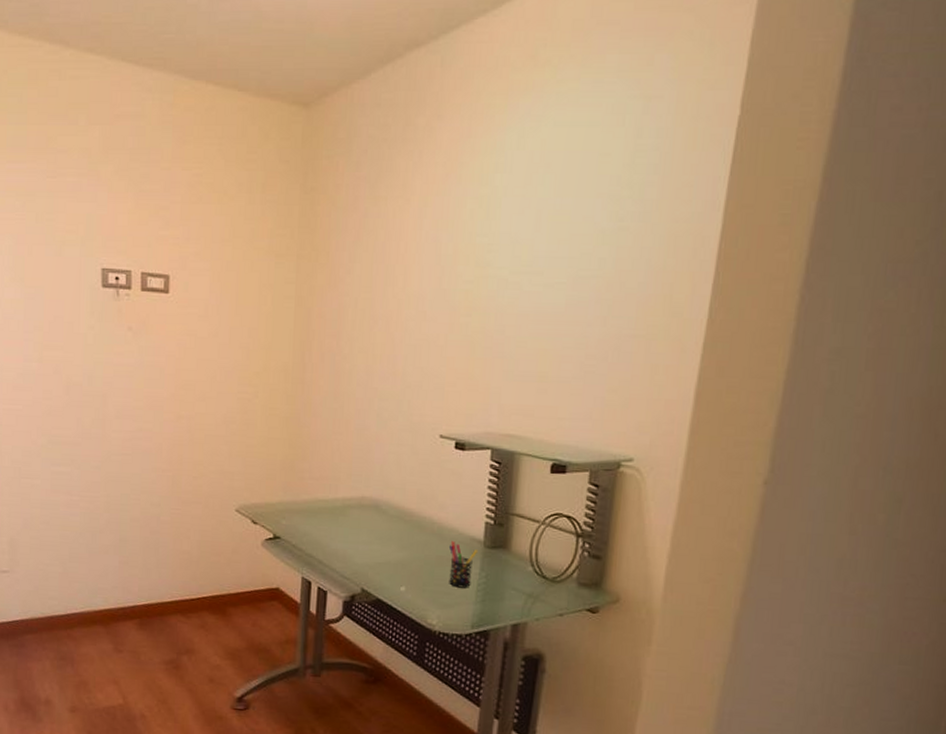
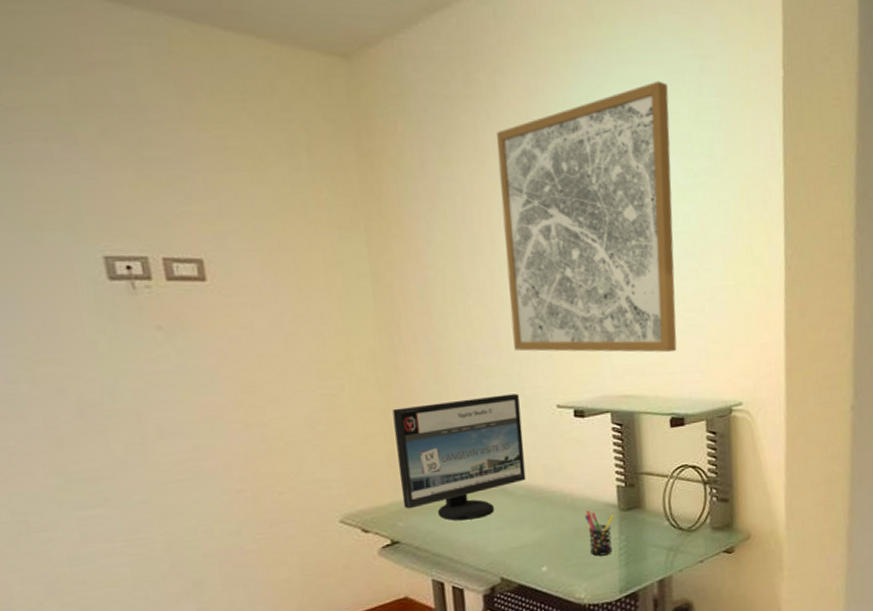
computer monitor: none [288,418,407,530] -> present [392,393,526,521]
wall art: none [409,122,604,398] -> present [496,81,677,353]

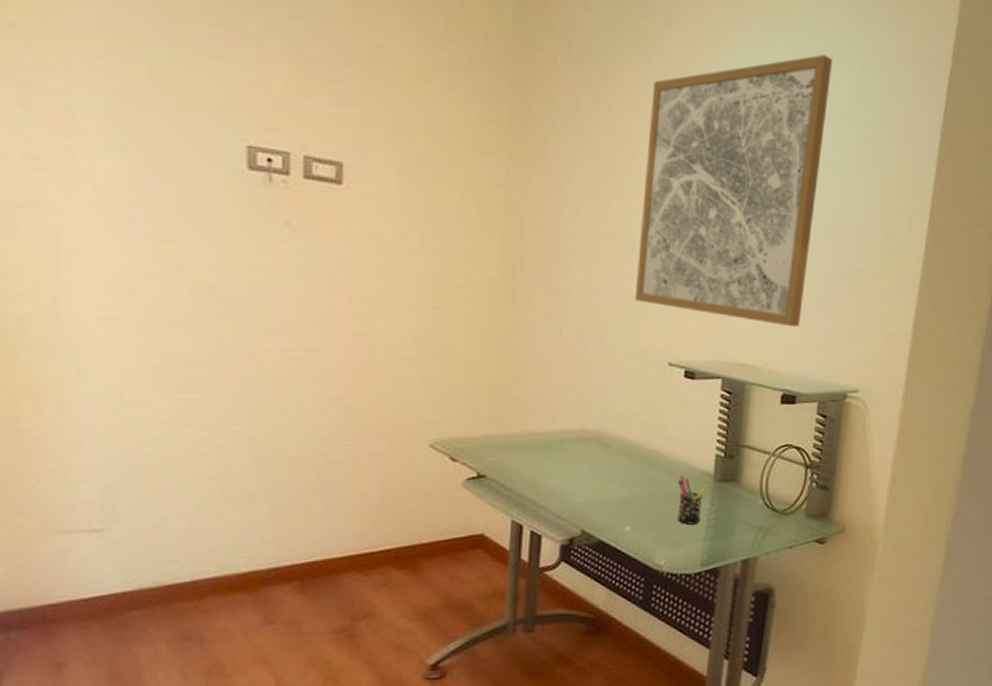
computer monitor: present [392,393,526,521] -> none [496,340,633,465]

